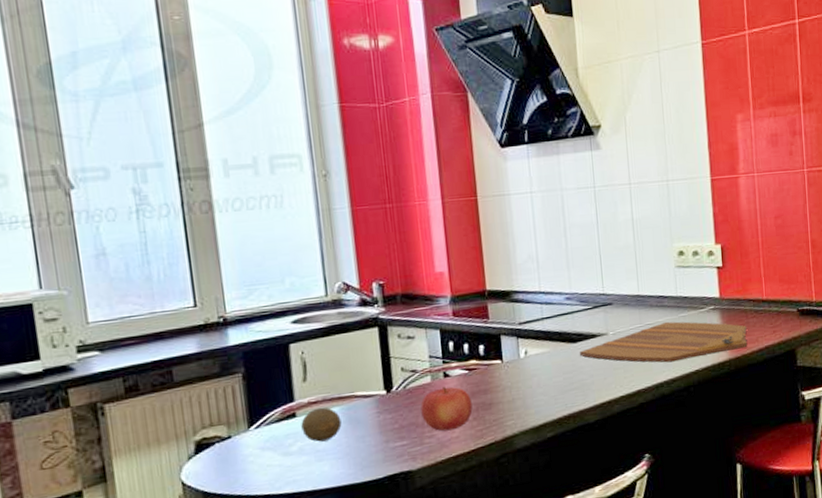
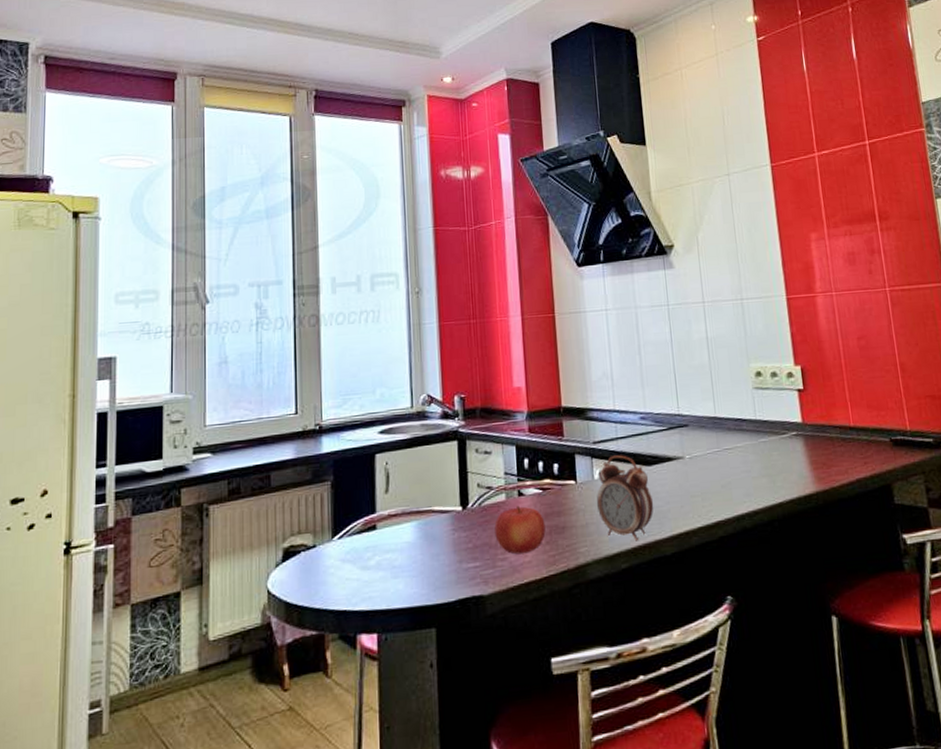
fruit: present [301,407,342,442] -> none [380,520,418,558]
alarm clock: none [522,334,579,412] -> present [596,455,654,542]
cutting board: present [579,321,748,363] -> none [654,446,836,492]

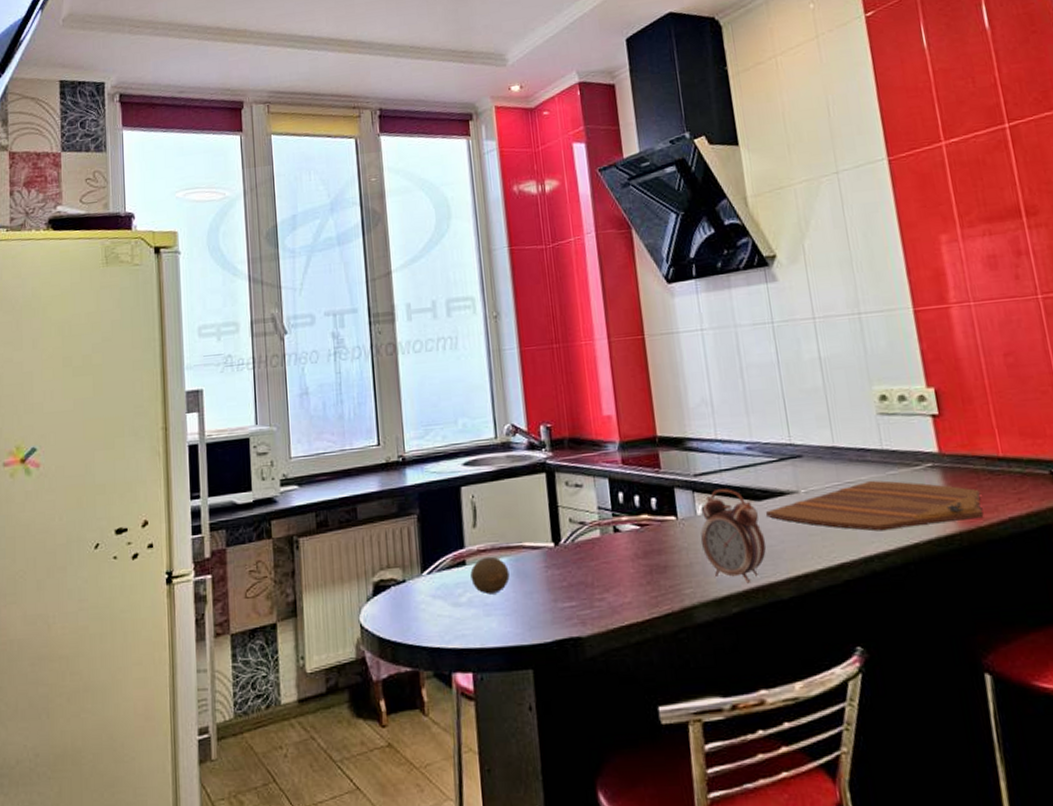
fruit: none [380,520,418,558] -> present [470,556,510,595]
fruit: present [494,505,546,555] -> none [590,542,646,595]
cutting board: none [654,446,836,492] -> present [765,480,984,531]

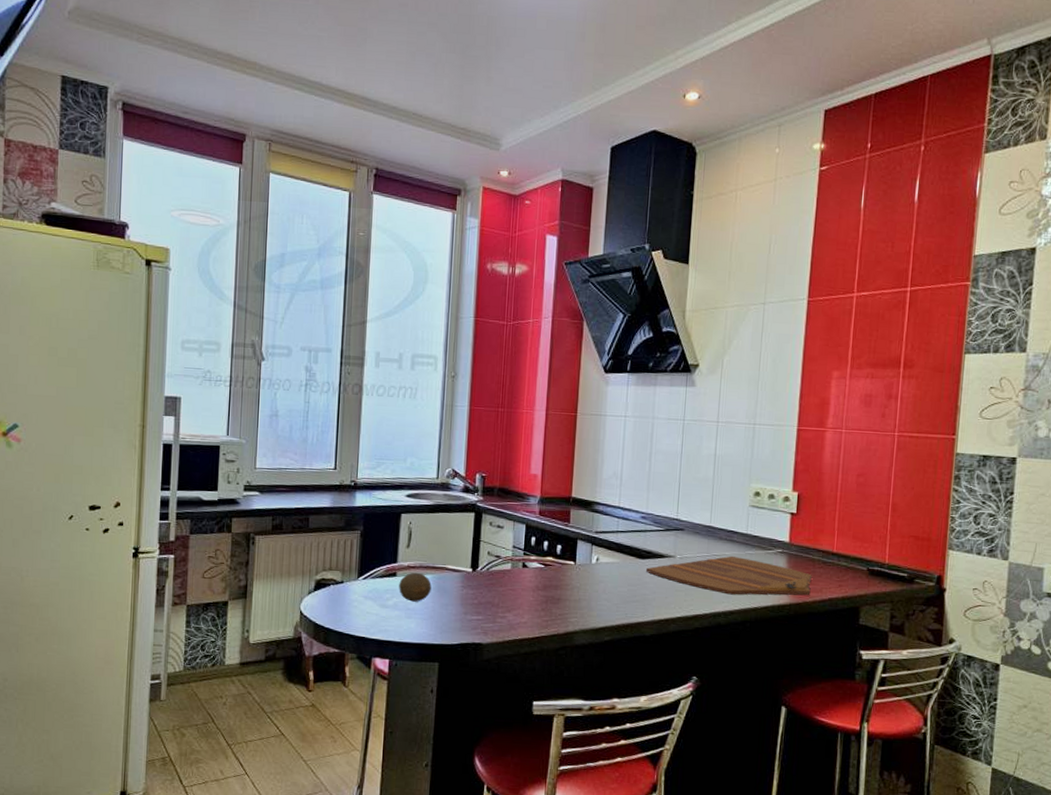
alarm clock: present [700,488,767,584] -> none [590,546,642,620]

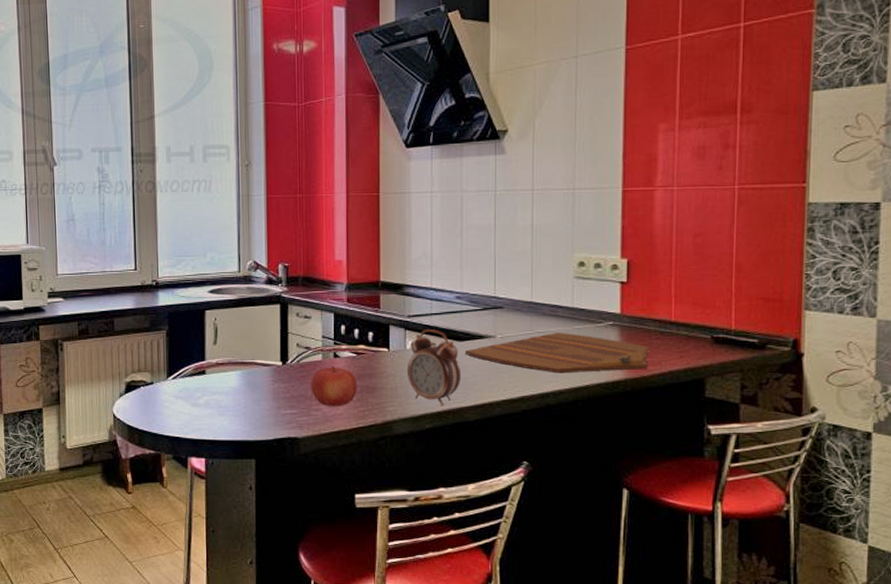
fruit: present [399,572,432,602] -> none [209,369,242,399]
fruit: none [498,575,543,616] -> present [311,365,357,407]
alarm clock: none [590,546,642,620] -> present [406,329,462,407]

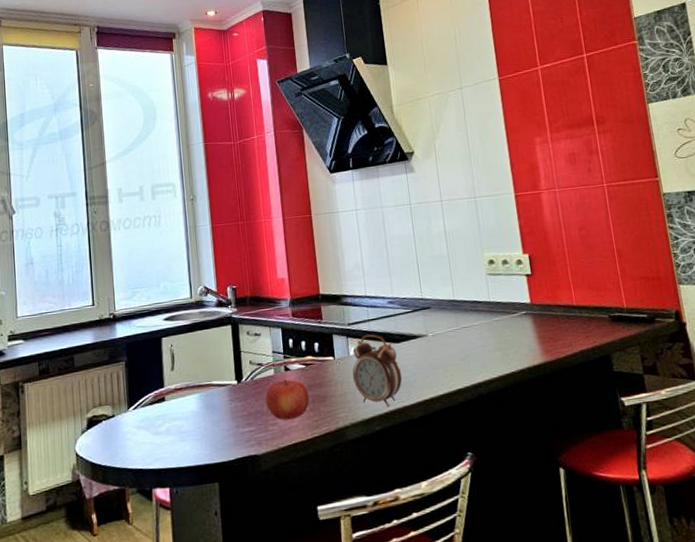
cutting board: present [464,332,649,373] -> none [402,325,562,364]

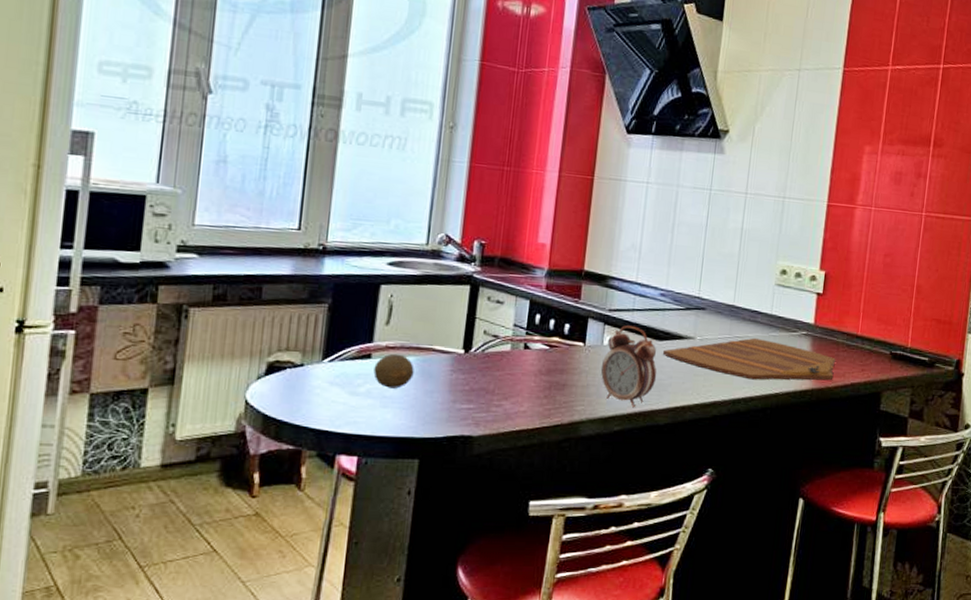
fruit: none [169,393,201,424] -> present [373,353,414,389]
fruit: present [265,379,309,420] -> none [494,357,547,404]
cutting board: none [402,325,562,364] -> present [662,337,836,381]

